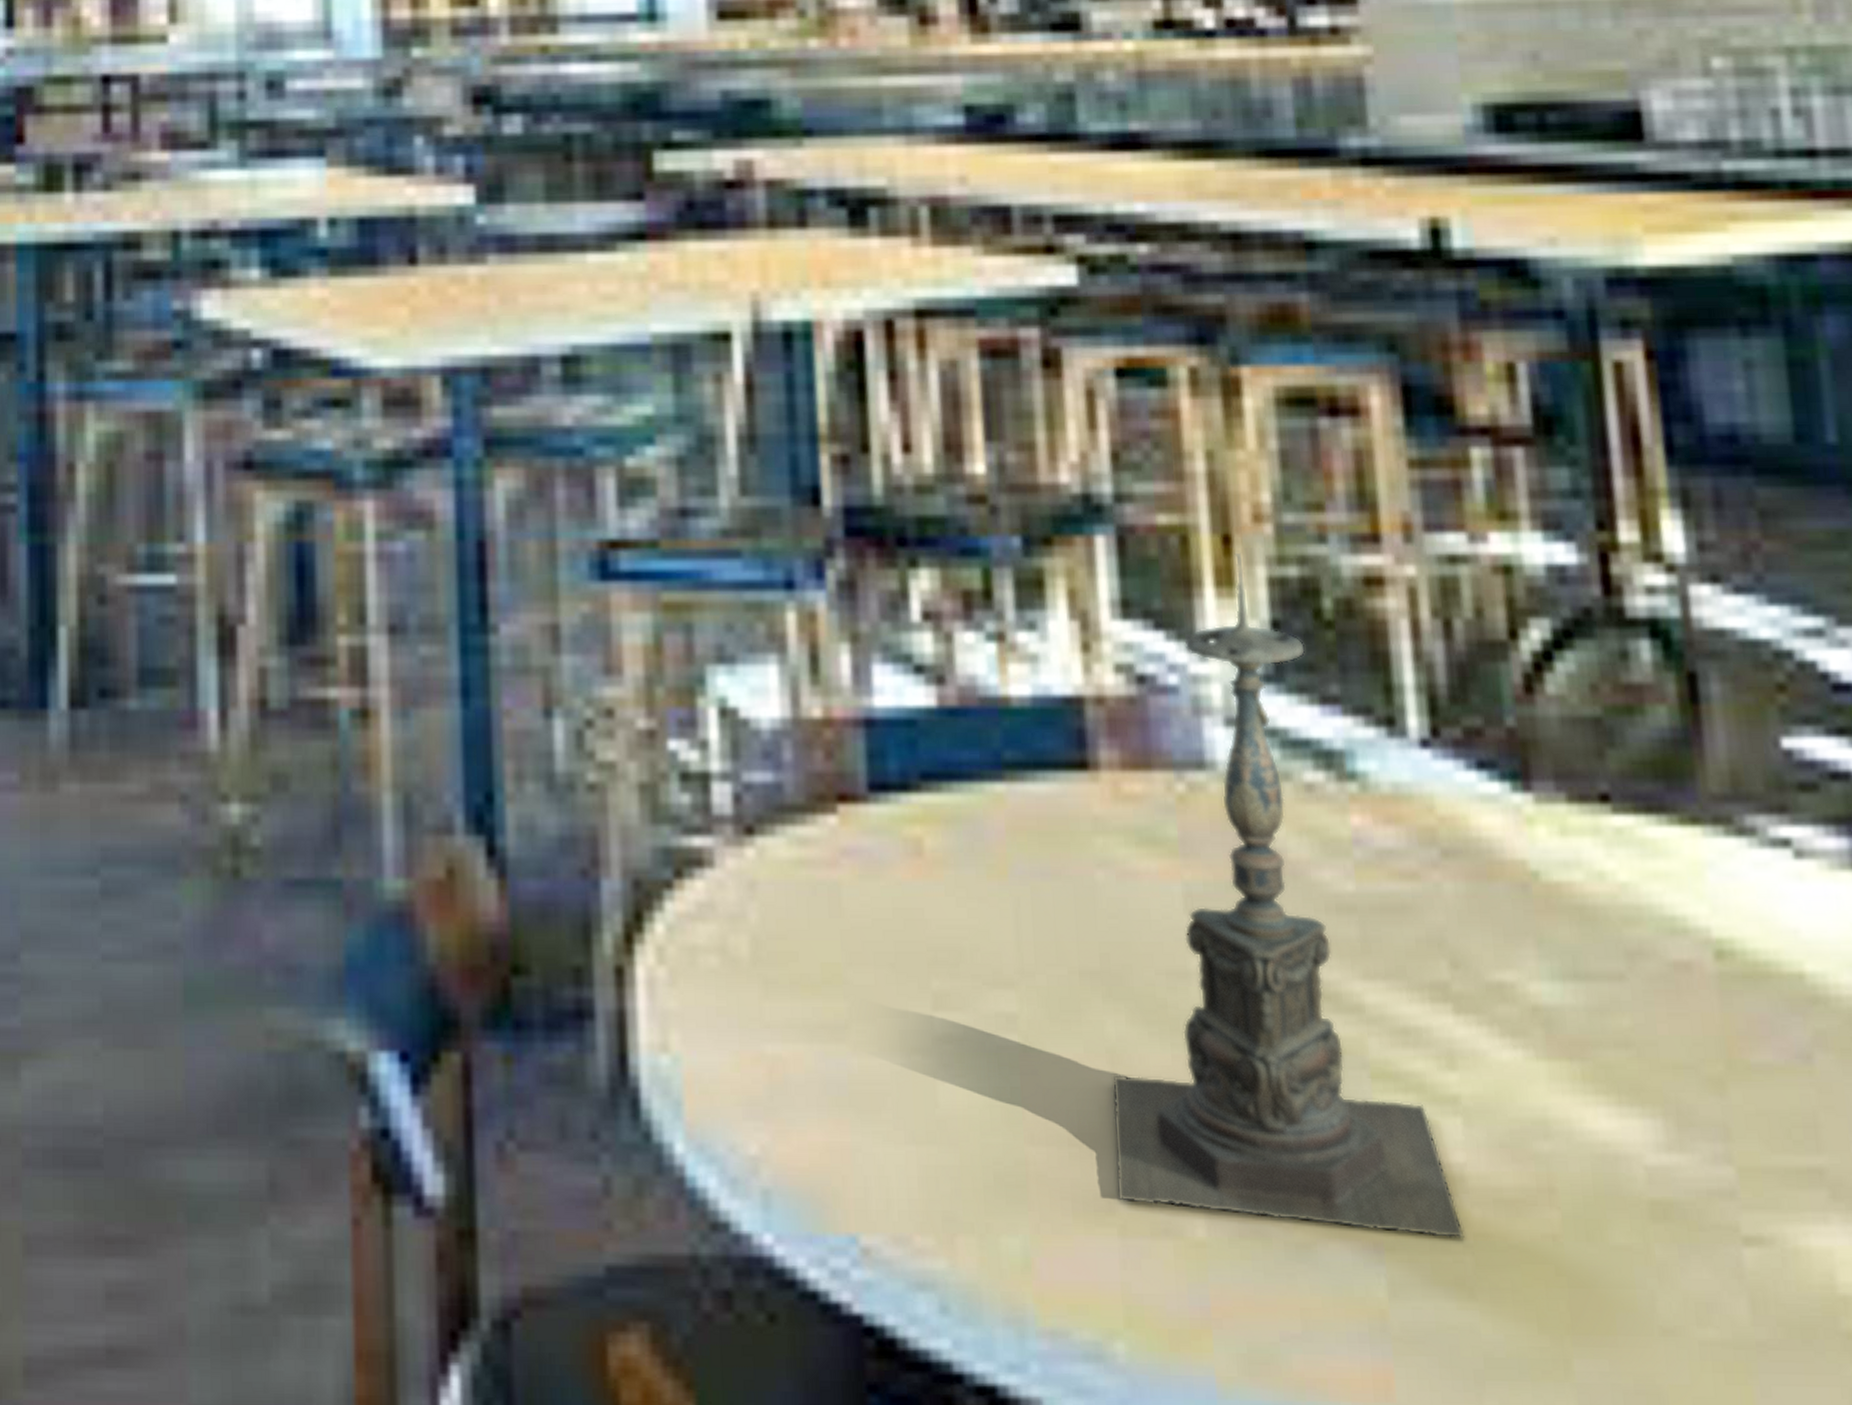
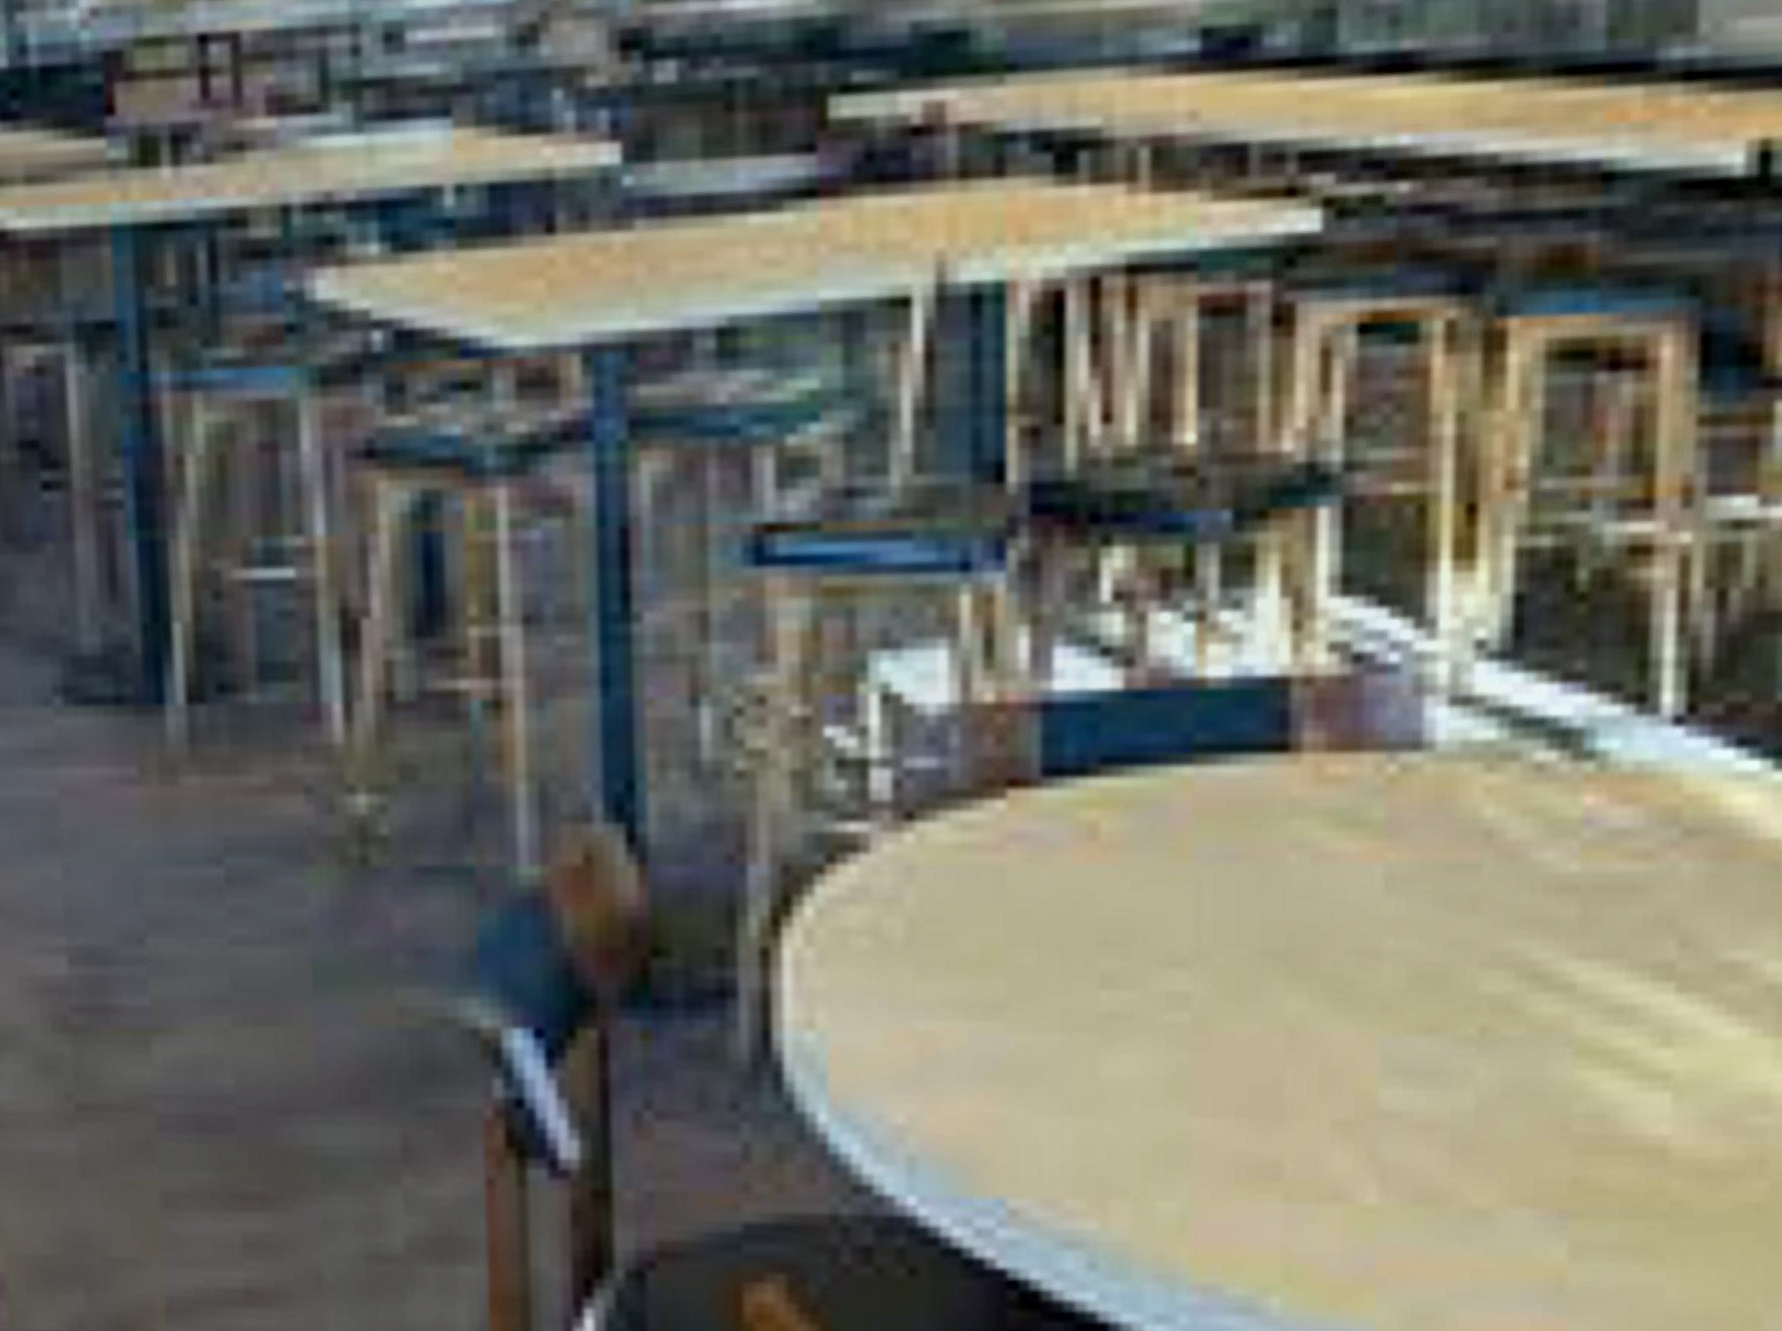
candle holder: present [1111,552,1465,1239] -> none [1285,522,1660,1207]

